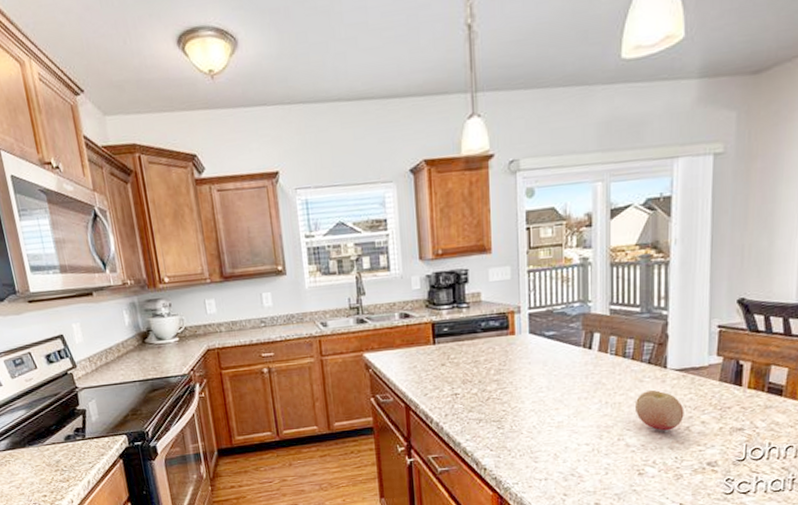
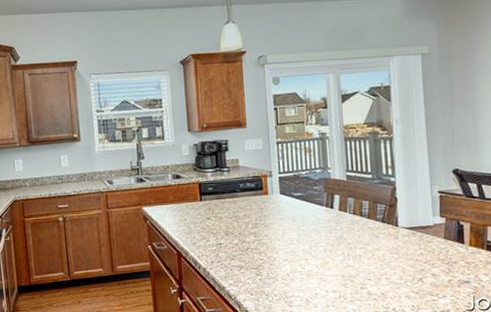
fruit: present [634,390,684,431] -> none [373,245,417,281]

